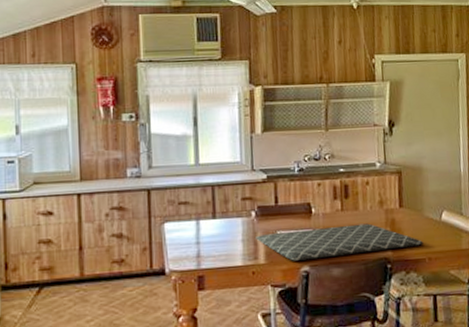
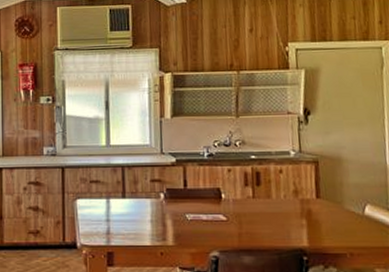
placemat: present [256,223,423,261] -> none [164,212,344,245]

